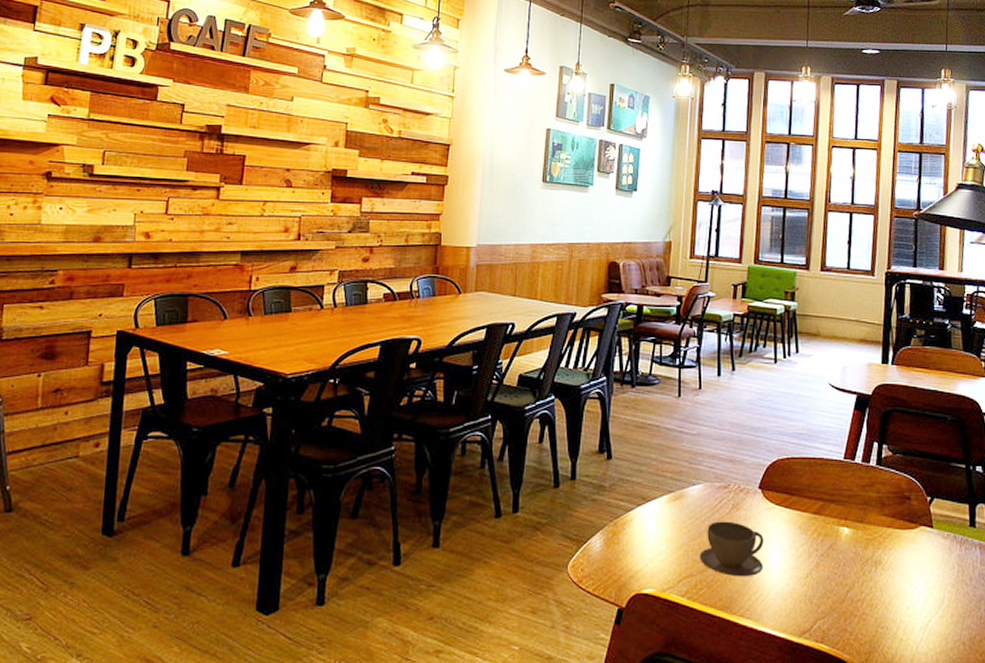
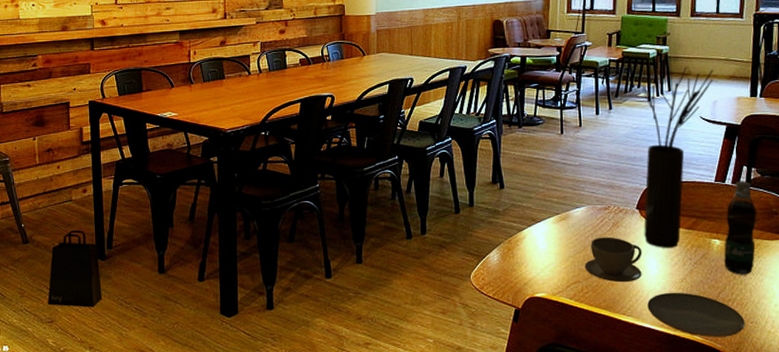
shopping bag: none [28,496,105,600] -> present [48,230,102,307]
vase: none [766,313,844,536] -> present [641,56,714,248]
plate: none [768,589,875,645] -> present [647,292,745,337]
bottle: none [853,460,888,570] -> present [724,181,757,275]

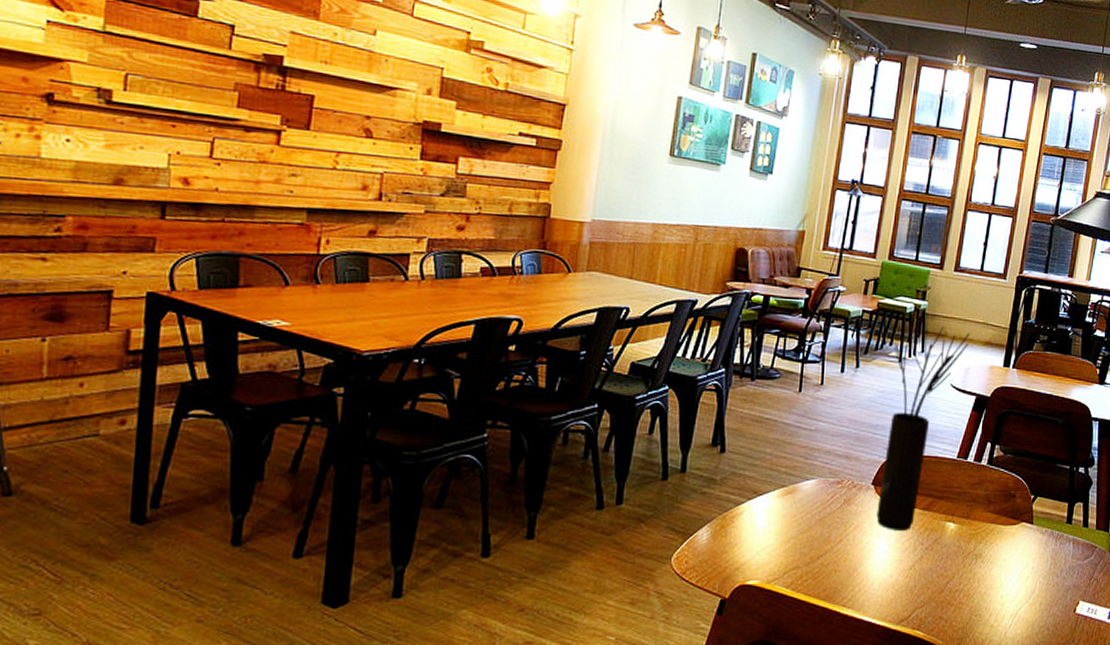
shopping bag: present [48,230,102,307] -> none [36,479,135,593]
teacup: present [584,237,642,283] -> none [806,515,873,569]
plate: present [647,292,745,337] -> none [870,581,970,632]
bottle: present [724,181,757,275] -> none [956,459,995,563]

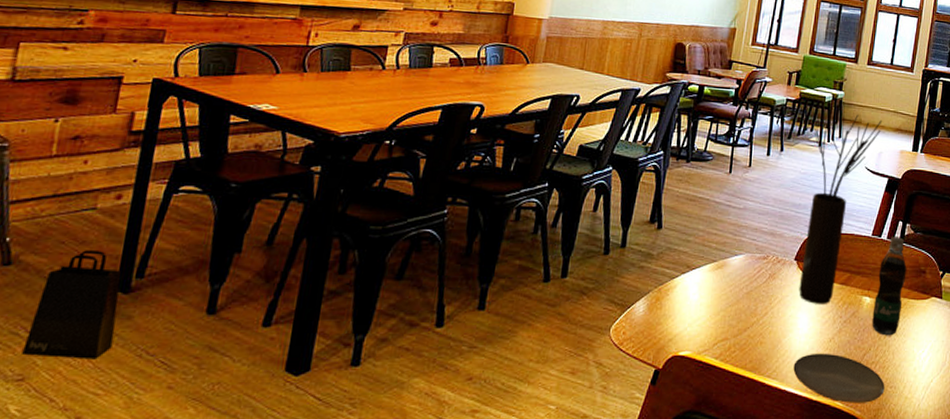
shopping bag: none [36,479,135,593] -> present [22,250,122,360]
plate: none [870,581,970,632] -> present [793,353,885,403]
bottle: none [956,459,995,563] -> present [872,237,907,336]

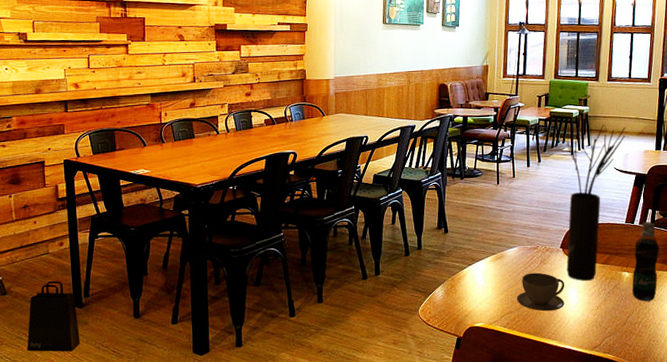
teacup: none [734,289,795,341] -> present [516,272,565,312]
plate: present [793,353,885,403] -> none [569,317,648,355]

